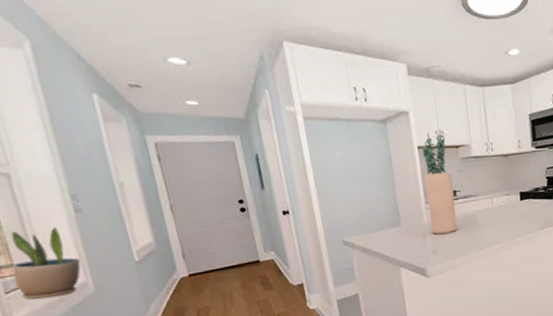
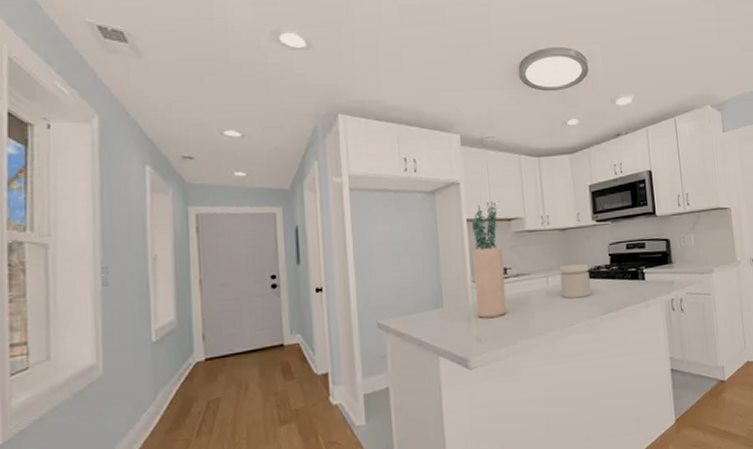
potted plant: present [10,227,81,300] -> none [23,302,95,384]
jar: none [503,186,530,217] -> present [559,264,591,299]

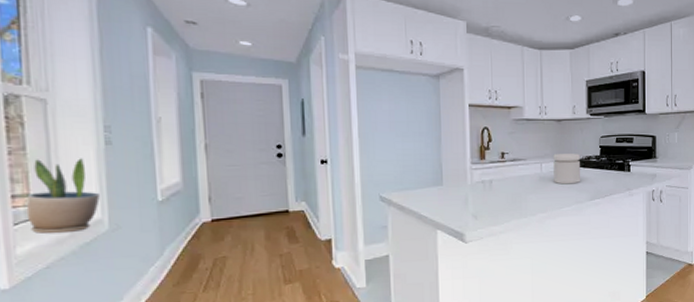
potted plant: none [23,302,95,384] -> present [26,158,100,235]
vase: present [471,202,507,319] -> none [472,89,502,198]

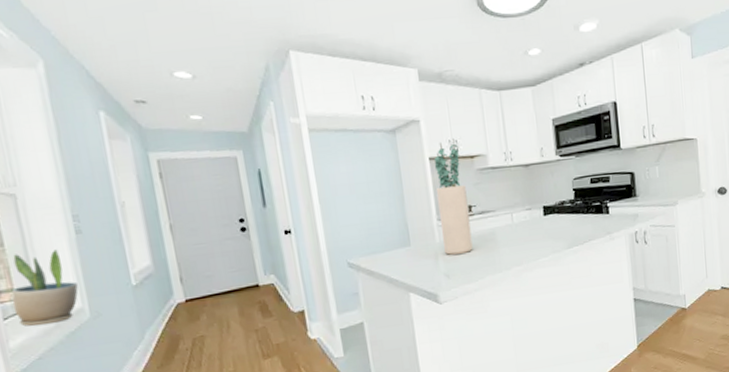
vase: none [472,89,502,198] -> present [433,139,473,256]
jar: present [553,154,580,185] -> none [524,199,555,234]

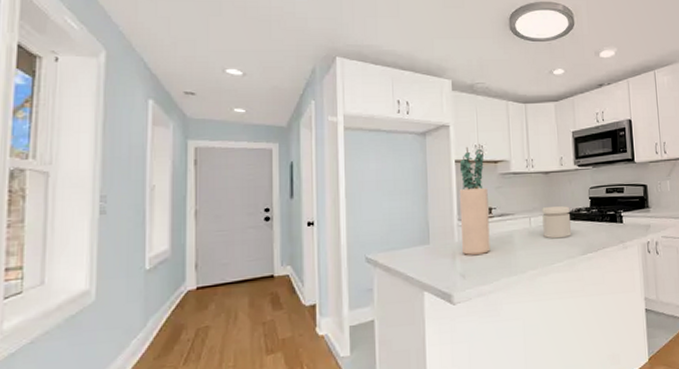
potted plant: present [11,249,79,327] -> none [17,229,89,308]
jar: none [524,199,555,234] -> present [542,206,571,239]

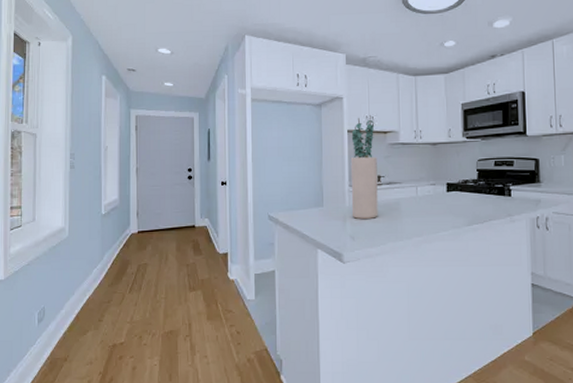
jar: present [542,206,571,239] -> none [429,177,457,208]

